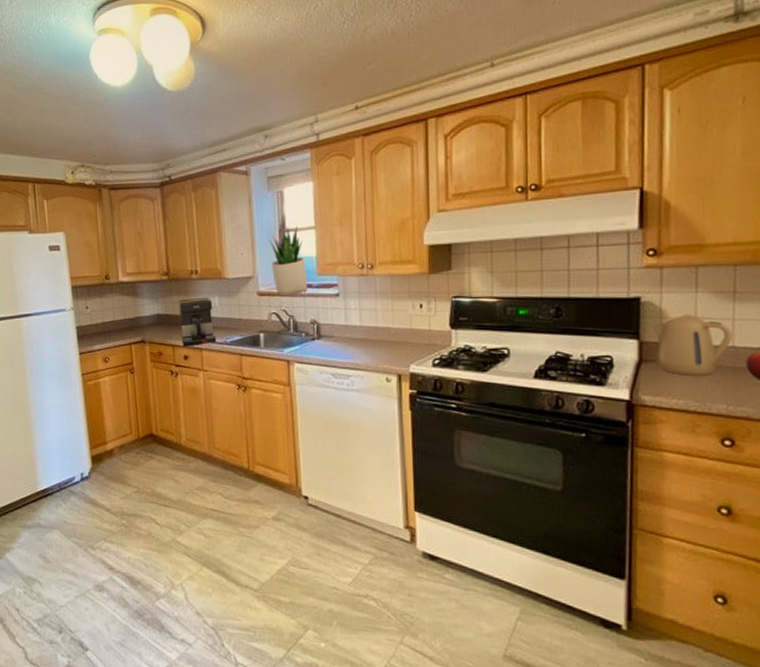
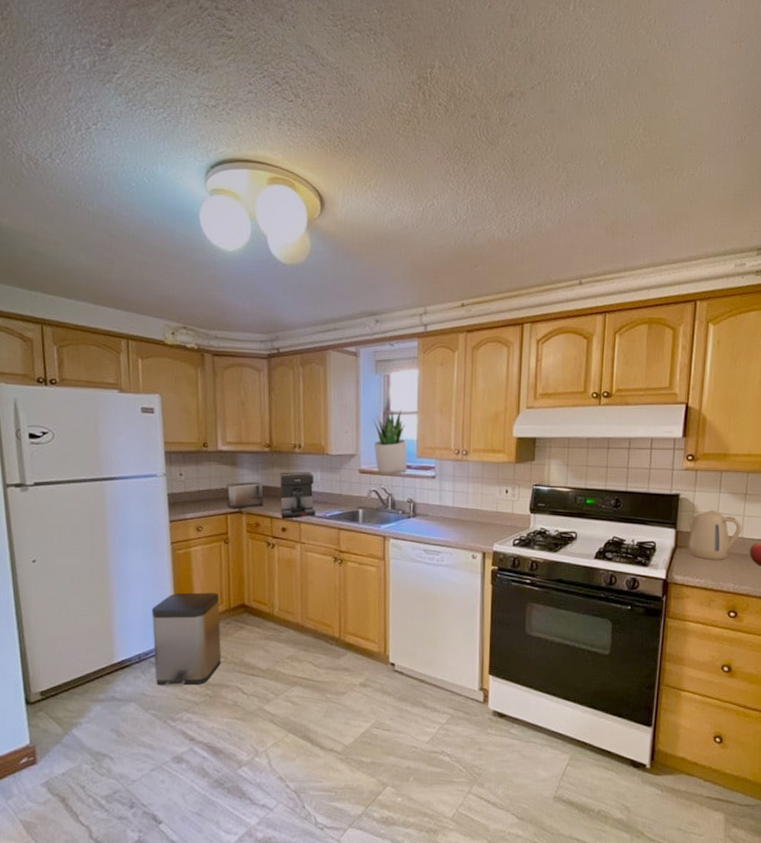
pedal bin: none [67,422,134,516] -> present [151,592,221,687]
toaster: none [128,310,165,339] -> present [226,481,265,509]

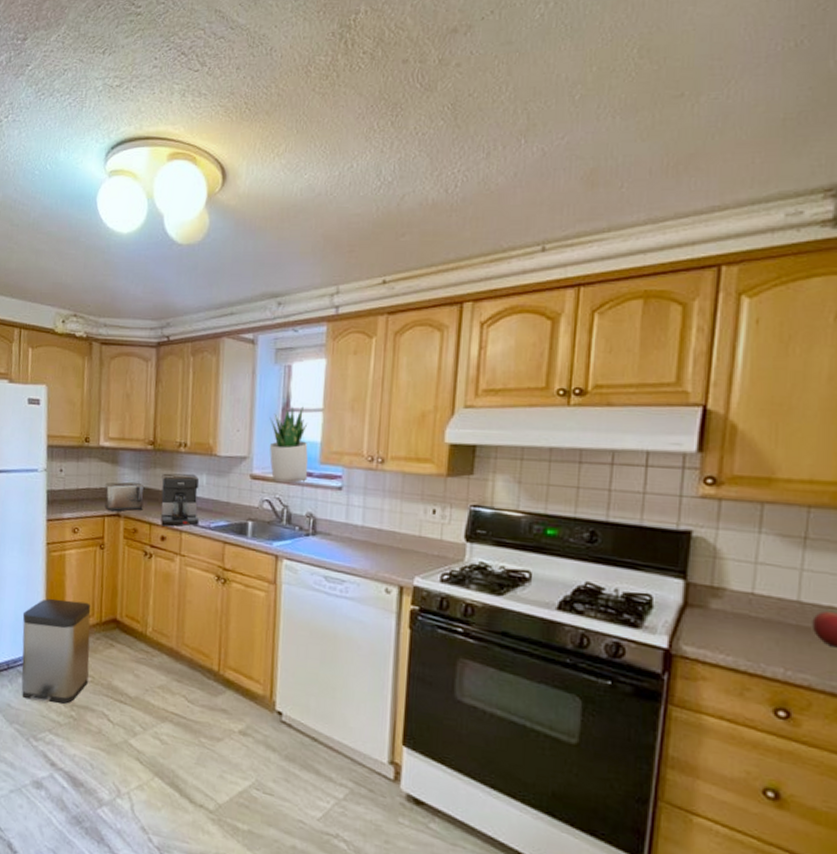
kettle: present [686,510,742,560] -> none [703,556,799,632]

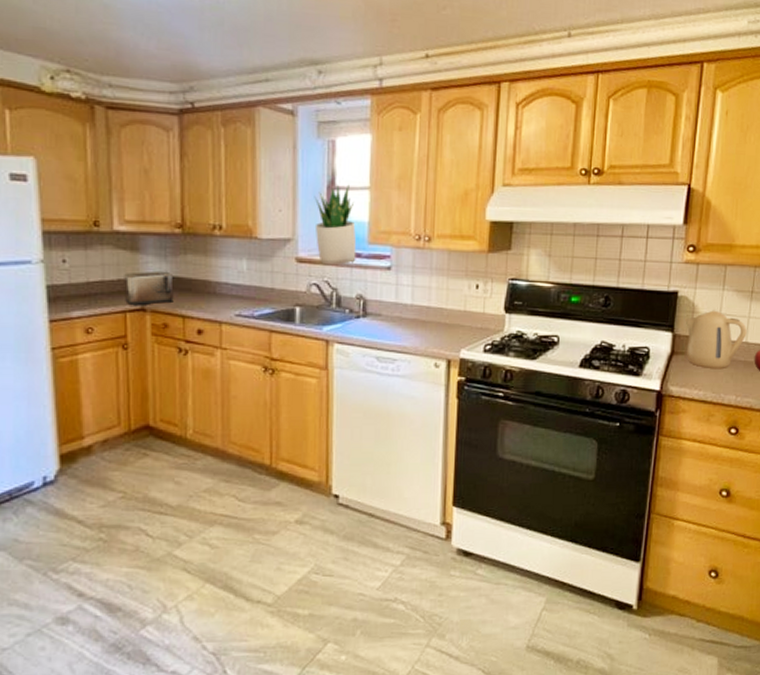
pedal bin: present [21,598,91,704] -> none [25,411,119,531]
coffee maker: present [160,473,200,527] -> none [194,259,241,319]
kettle: none [703,556,799,632] -> present [685,310,747,368]

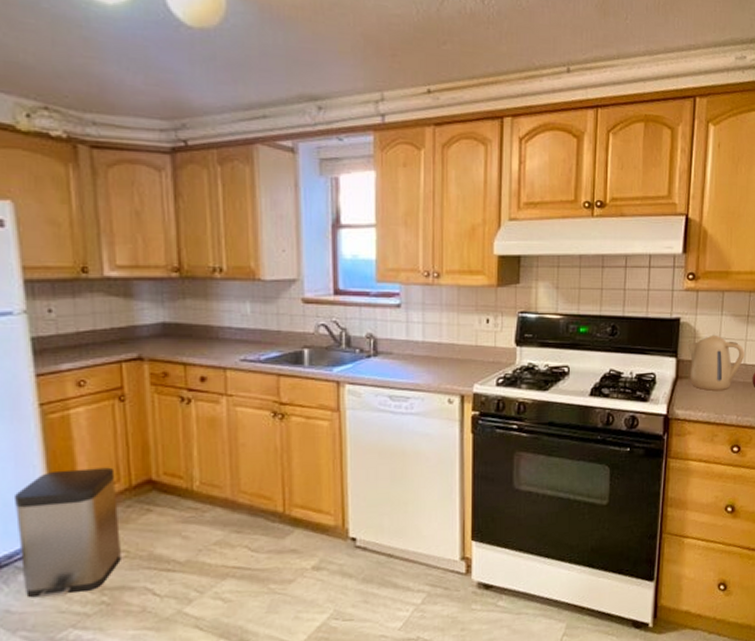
pedal bin: none [25,411,119,531] -> present [13,467,121,599]
toaster: present [124,270,176,306] -> none [118,317,175,355]
planter: present [314,184,357,266] -> none [318,222,365,305]

